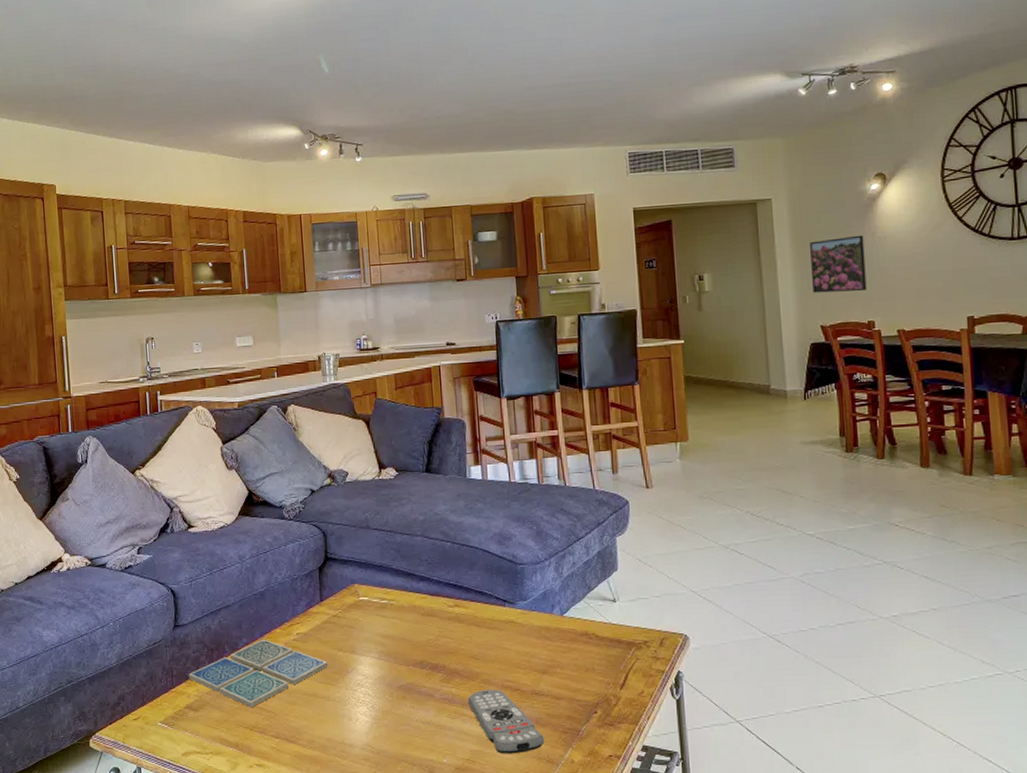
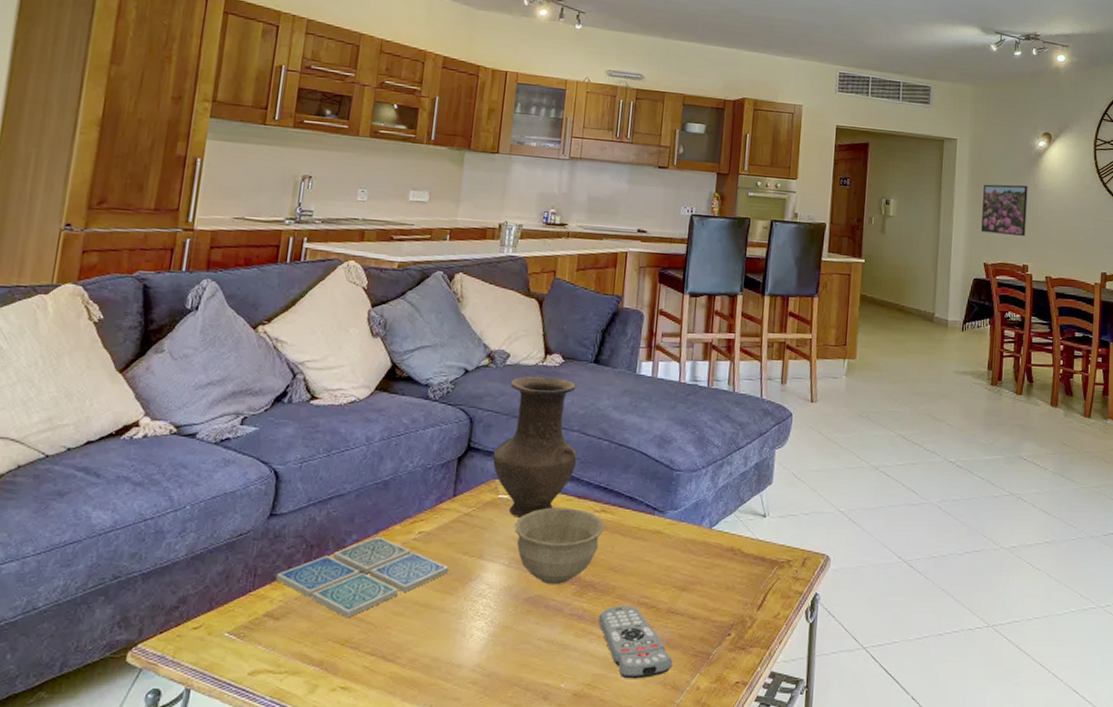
vase: none [348,488,425,616] -> present [492,375,578,518]
bowl: none [377,605,461,674] -> present [514,507,605,585]

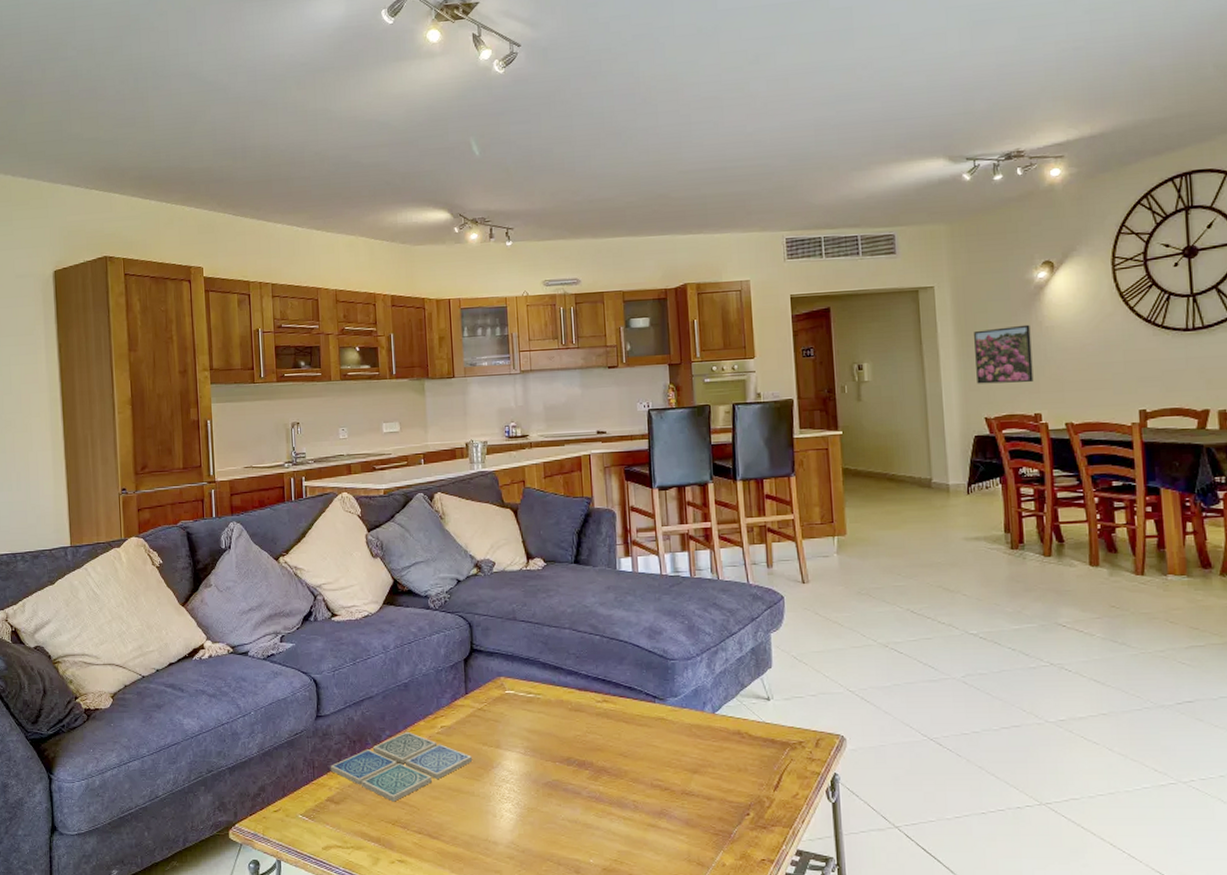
vase: present [492,375,578,518] -> none [494,580,573,711]
bowl: present [514,507,605,585] -> none [523,699,609,771]
remote control: present [598,605,673,679] -> none [615,788,695,856]

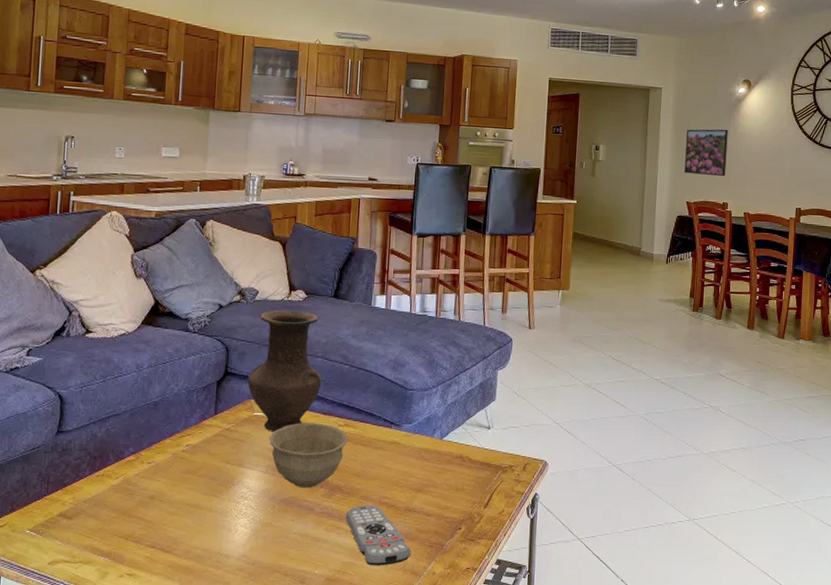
drink coaster: present [330,731,473,802] -> none [66,449,215,517]
vase: none [494,580,573,711] -> present [247,309,322,432]
bowl: none [523,699,609,771] -> present [269,422,349,488]
remote control: none [615,788,695,856] -> present [345,505,412,566]

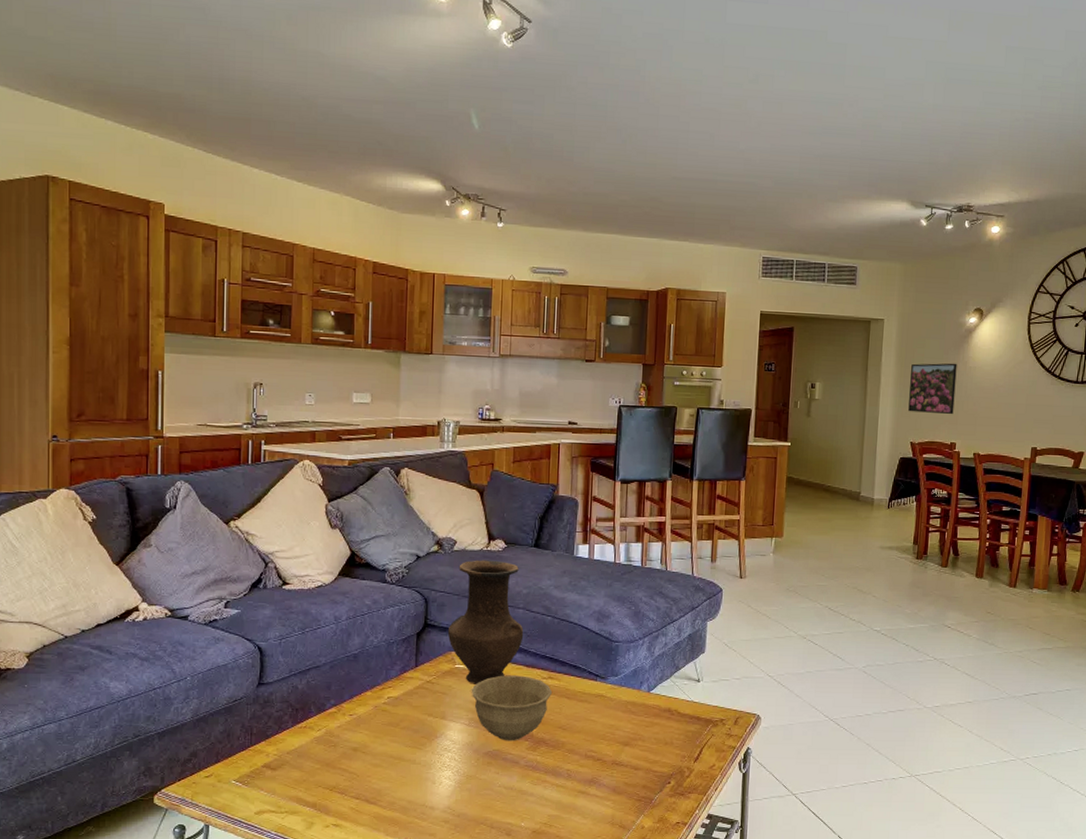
remote control: present [345,505,412,566] -> none [551,758,619,819]

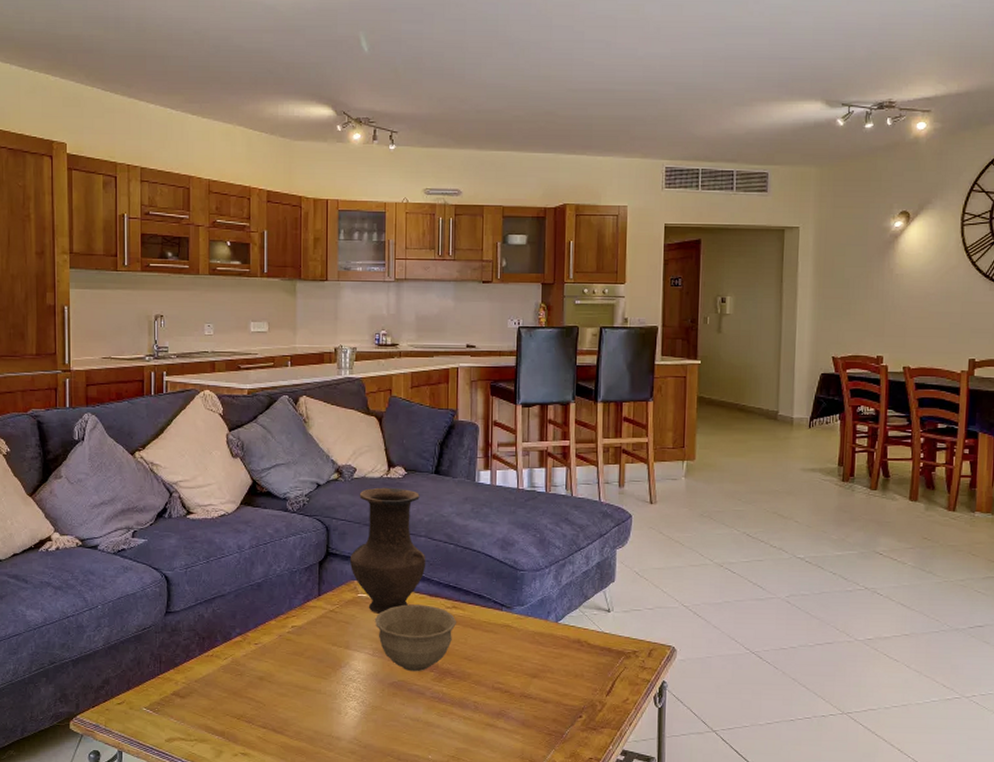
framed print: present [908,363,957,415] -> none [829,271,882,327]

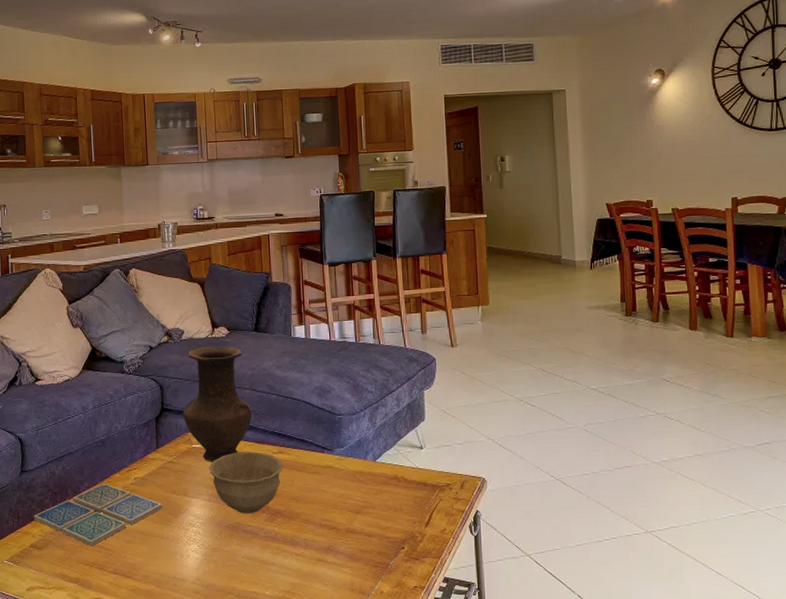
drink coaster: none [177,630,322,697] -> present [33,483,163,546]

